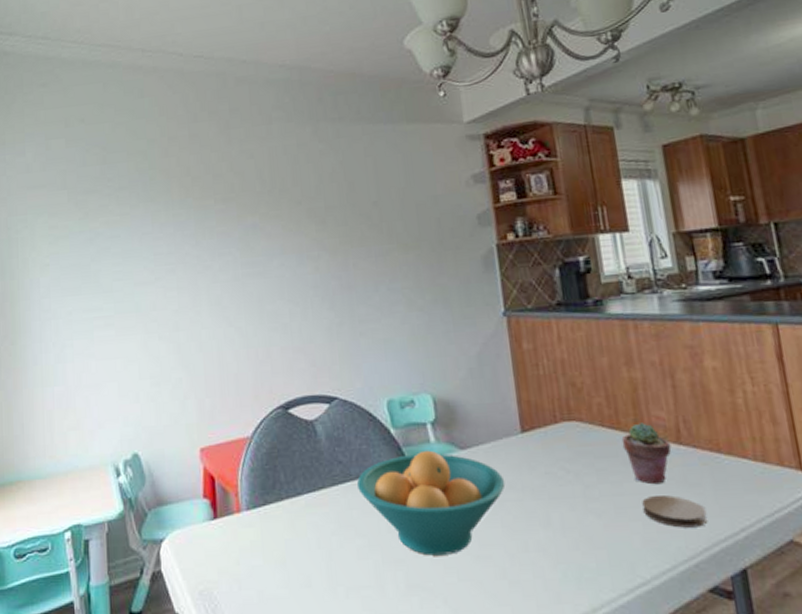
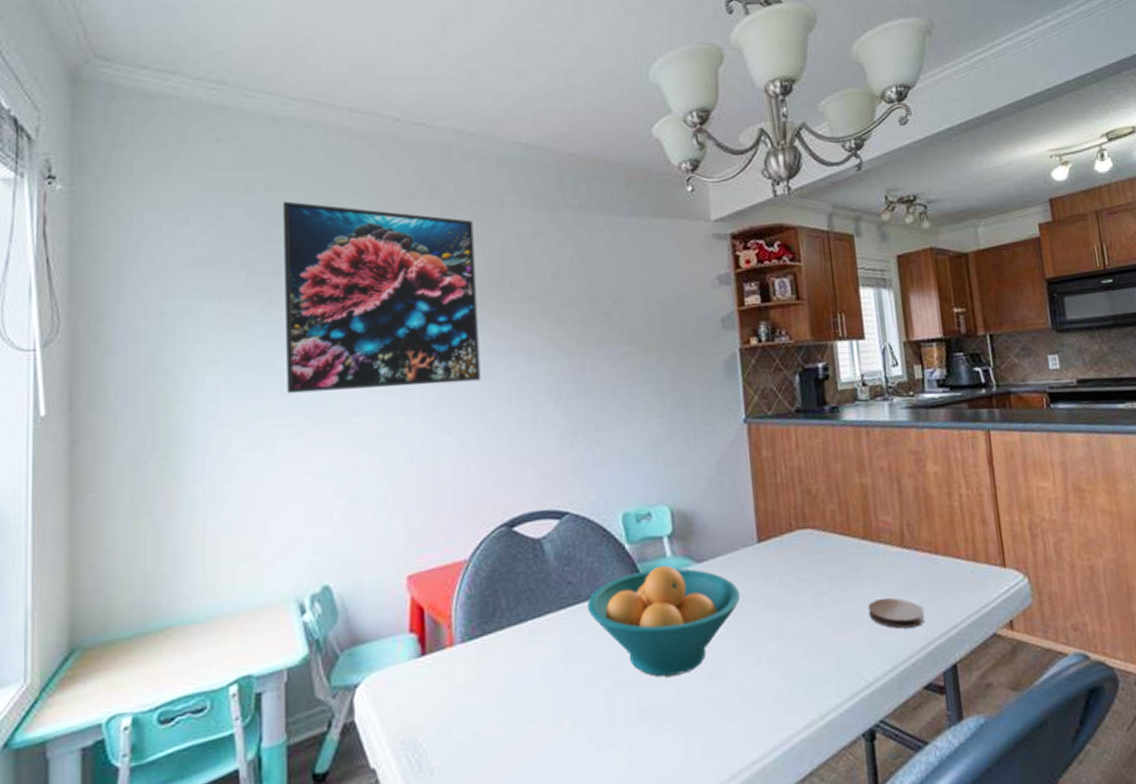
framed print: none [94,131,257,291] -> present [283,201,481,393]
potted succulent: present [621,423,671,485] -> none [851,528,896,589]

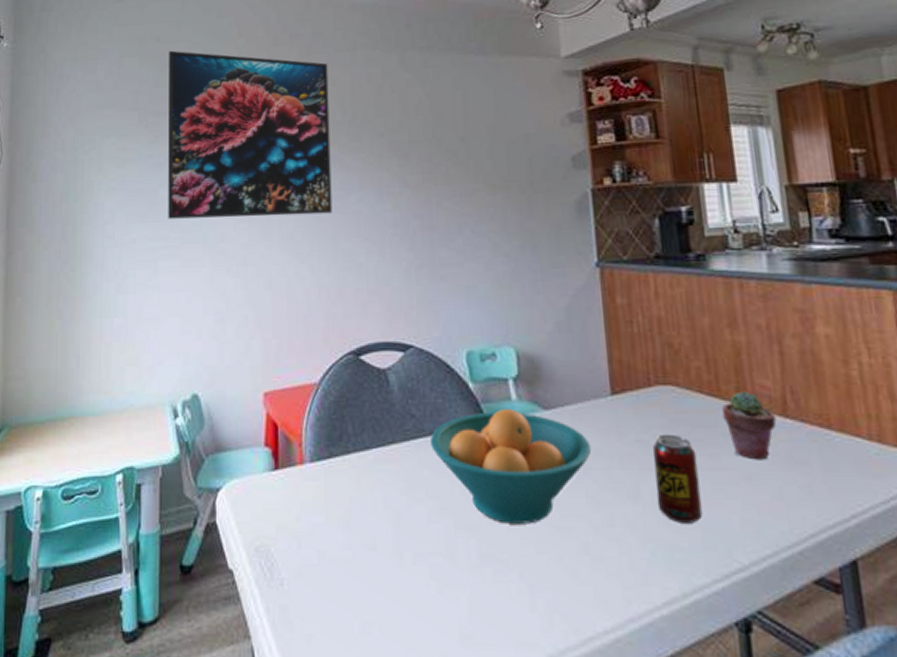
beverage can: none [793,573,836,653] -> present [652,434,703,523]
potted succulent: none [851,528,896,589] -> present [721,391,777,461]
coaster: present [868,598,925,629] -> none [742,473,815,510]

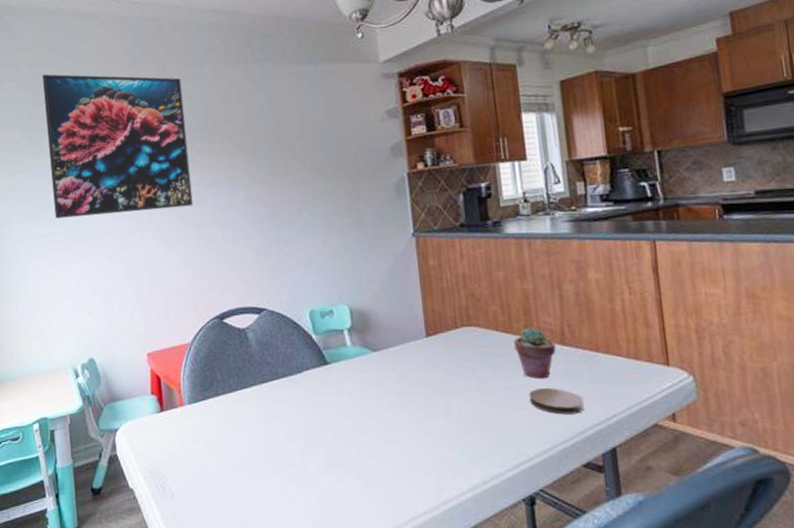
fruit bowl: present [431,408,592,524] -> none [283,352,412,440]
beverage can: present [652,434,703,523] -> none [459,363,499,430]
coaster: none [742,473,815,510] -> present [529,388,585,415]

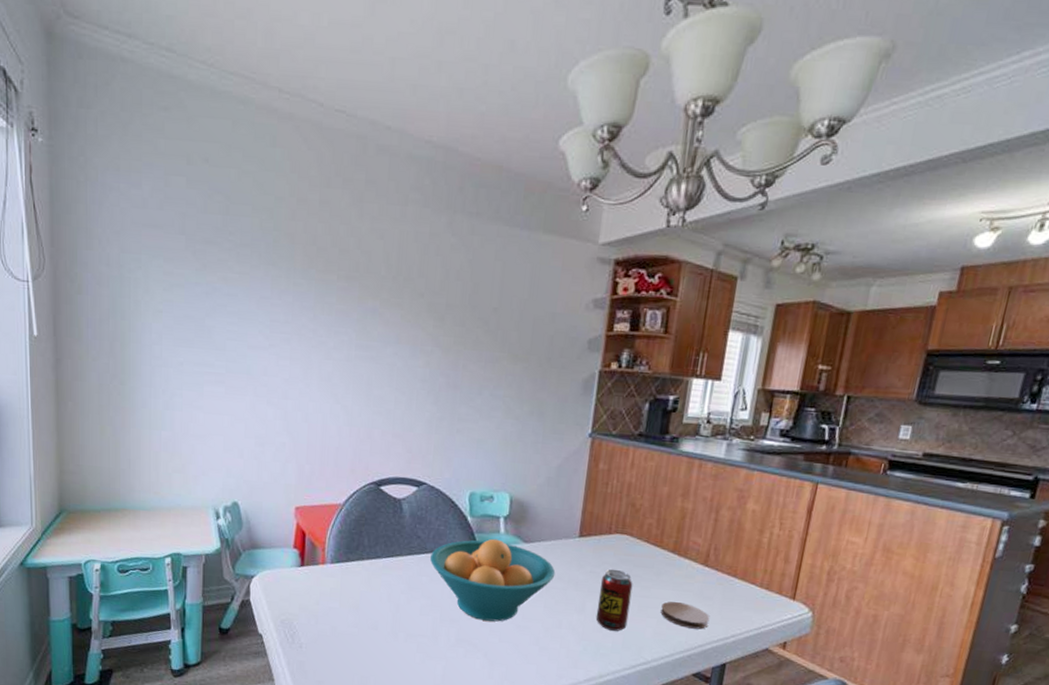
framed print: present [42,74,193,219] -> none [214,175,378,362]
fruit bowl: none [283,352,412,440] -> present [430,538,556,622]
beverage can: none [459,363,499,430] -> present [595,569,633,631]
potted succulent: present [513,327,556,379] -> none [659,544,699,594]

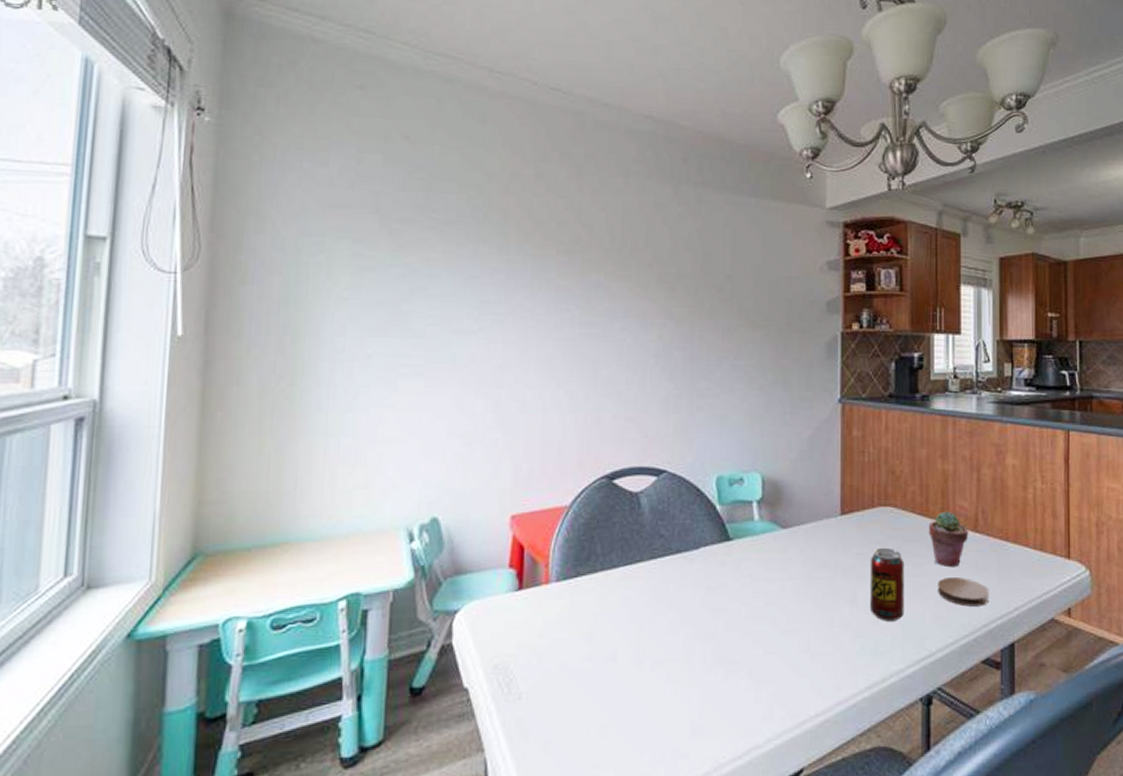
fruit bowl: present [430,538,556,622] -> none [677,528,820,630]
potted succulent: none [659,544,699,594] -> present [928,511,969,568]

